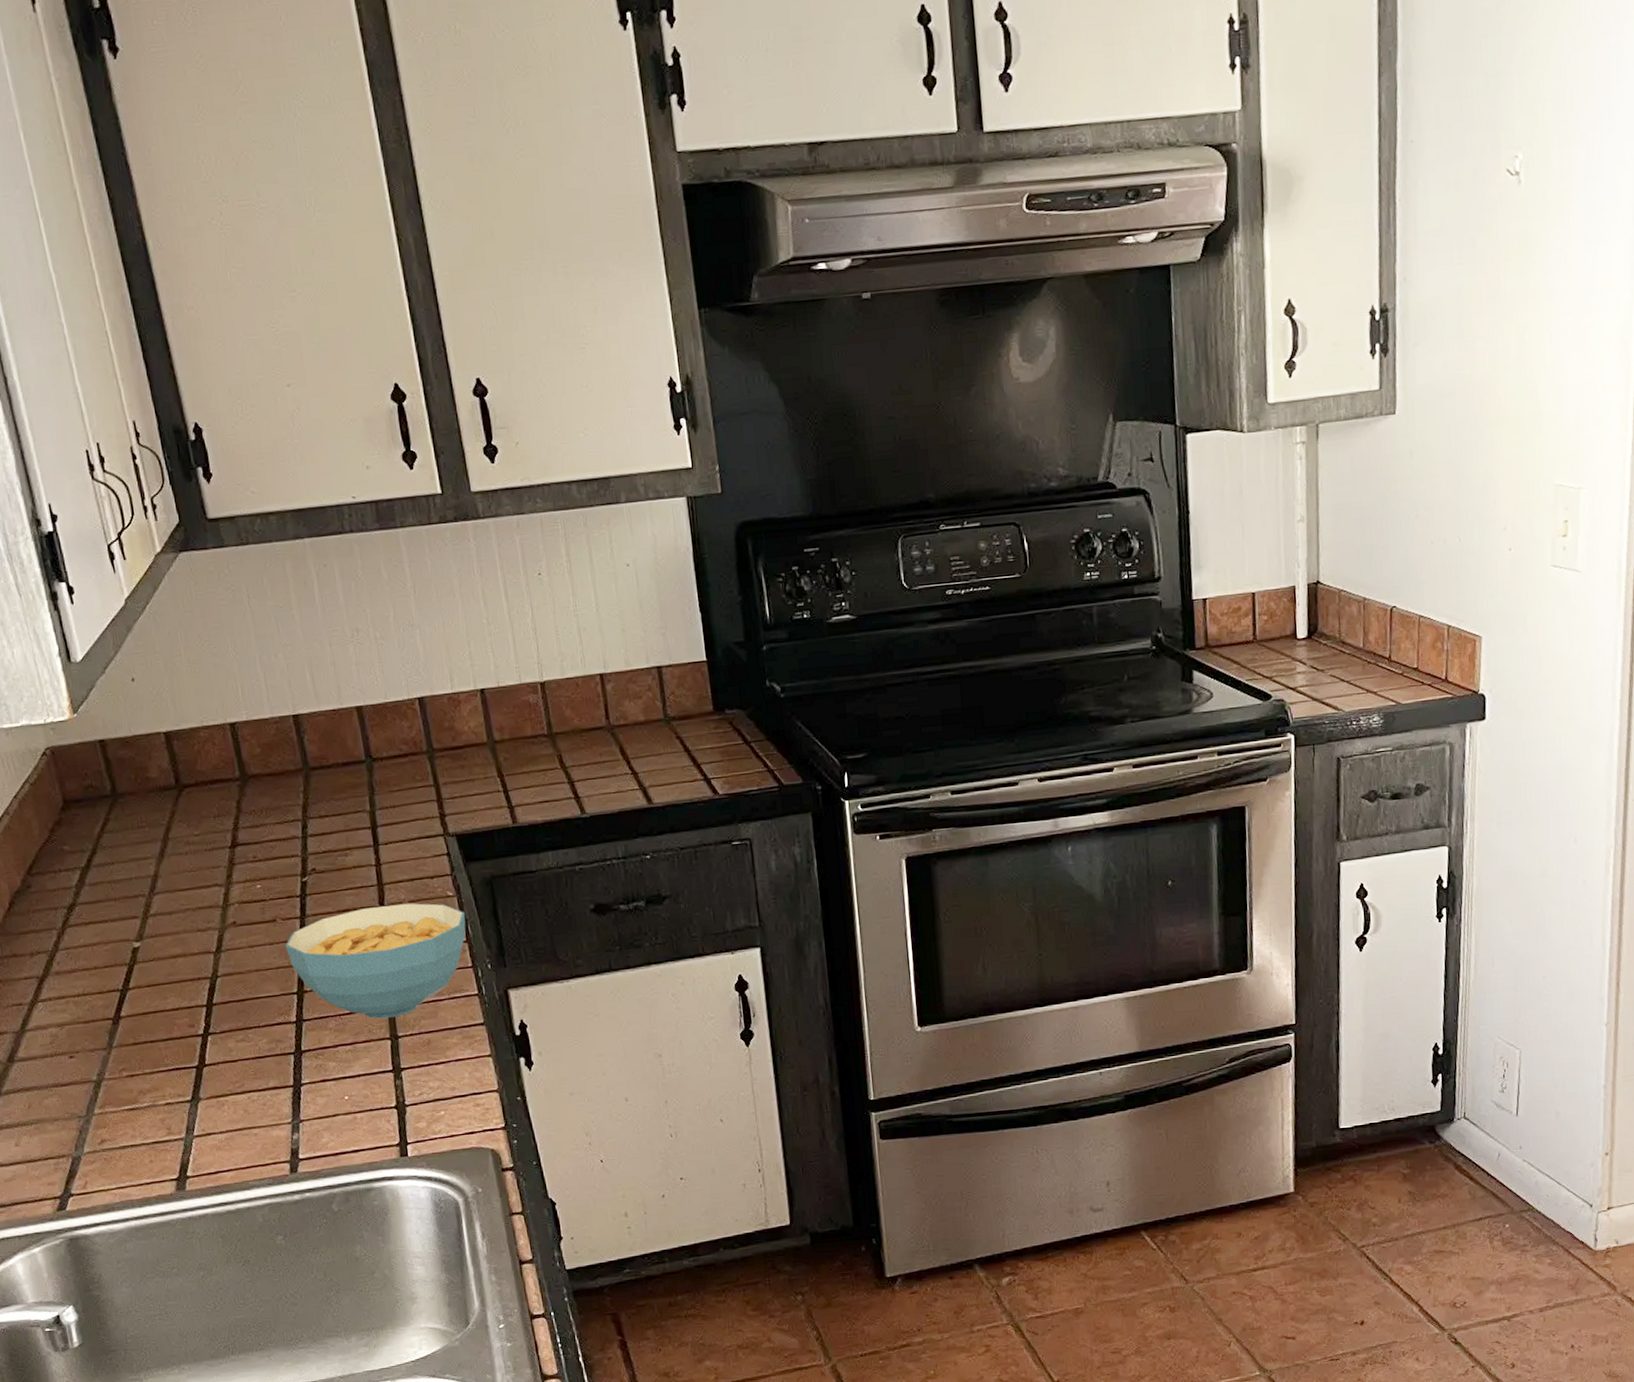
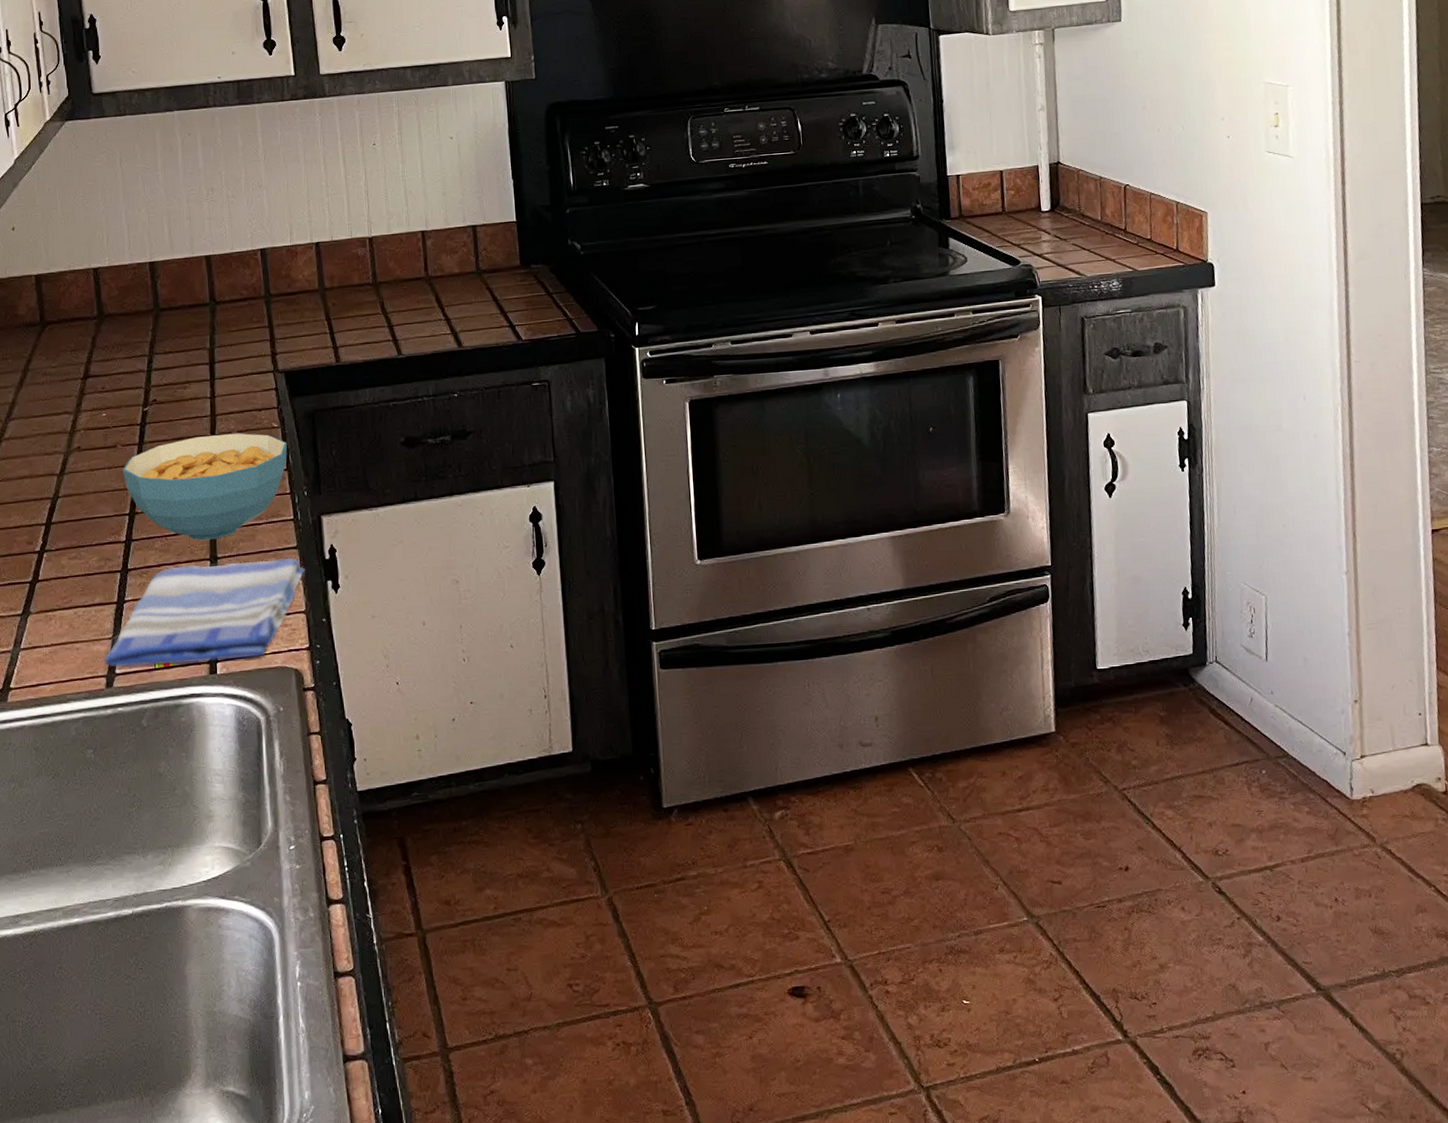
dish towel: none [285,1034,496,1152] -> present [104,557,306,667]

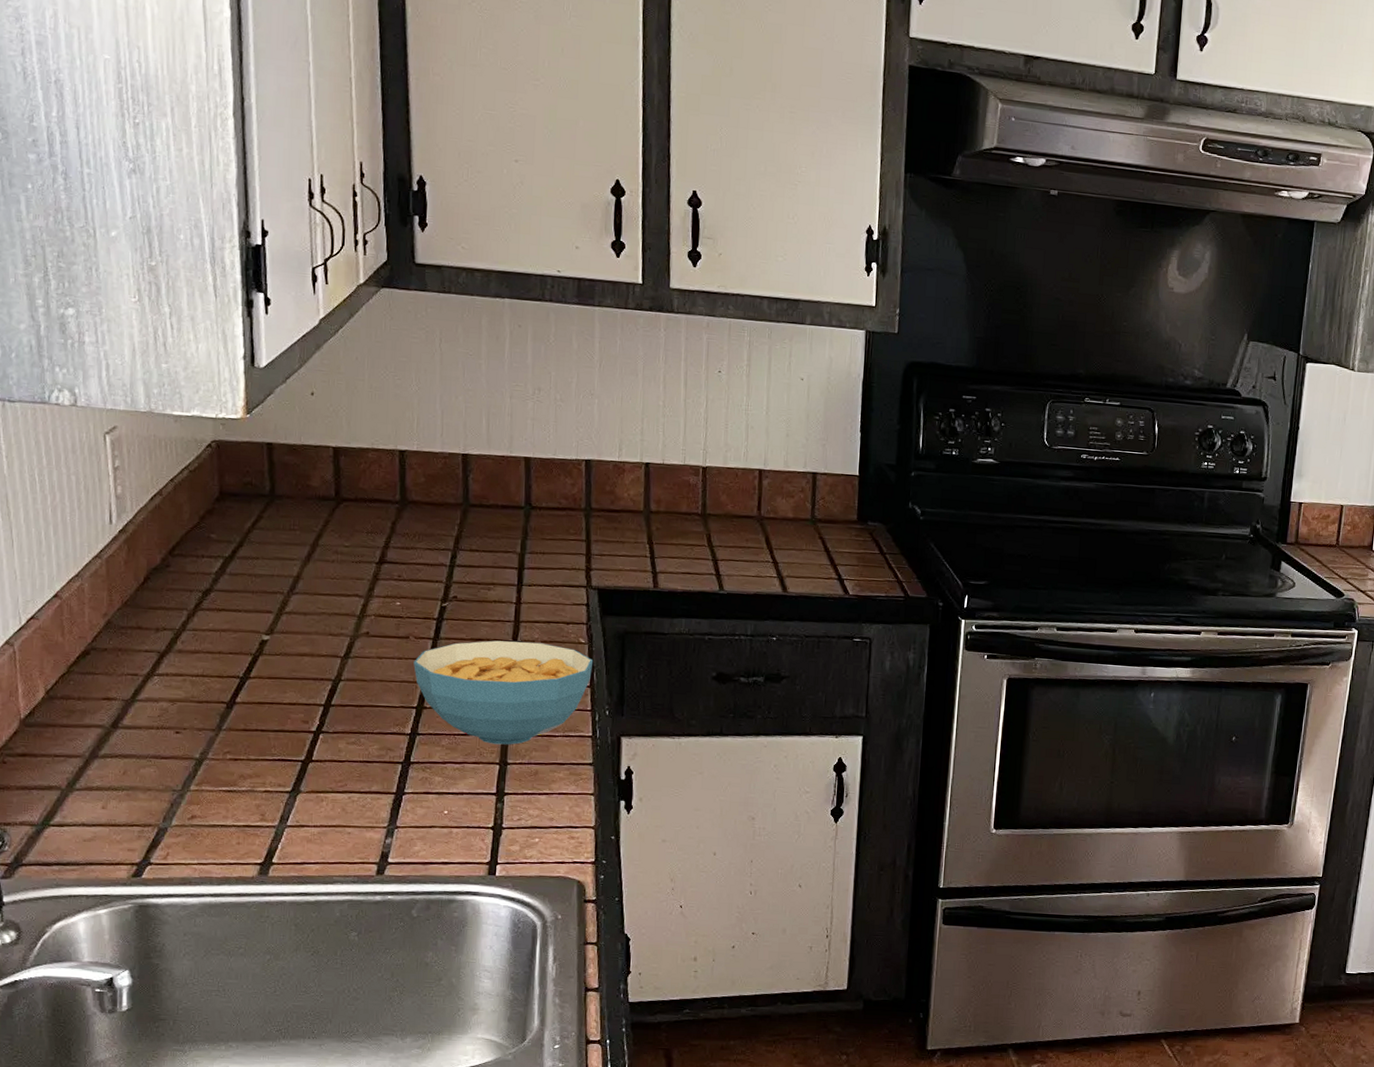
dish towel: present [104,557,306,667] -> none [376,766,599,864]

